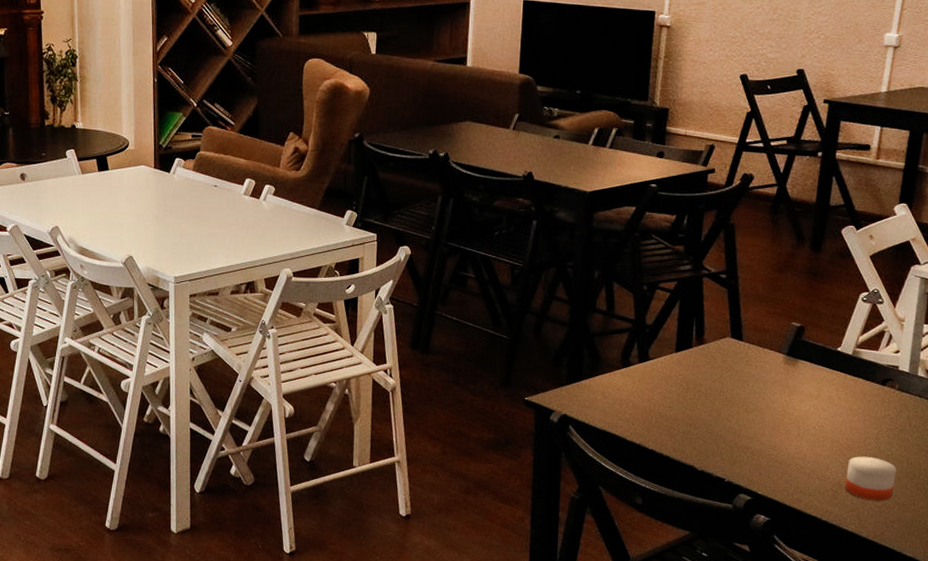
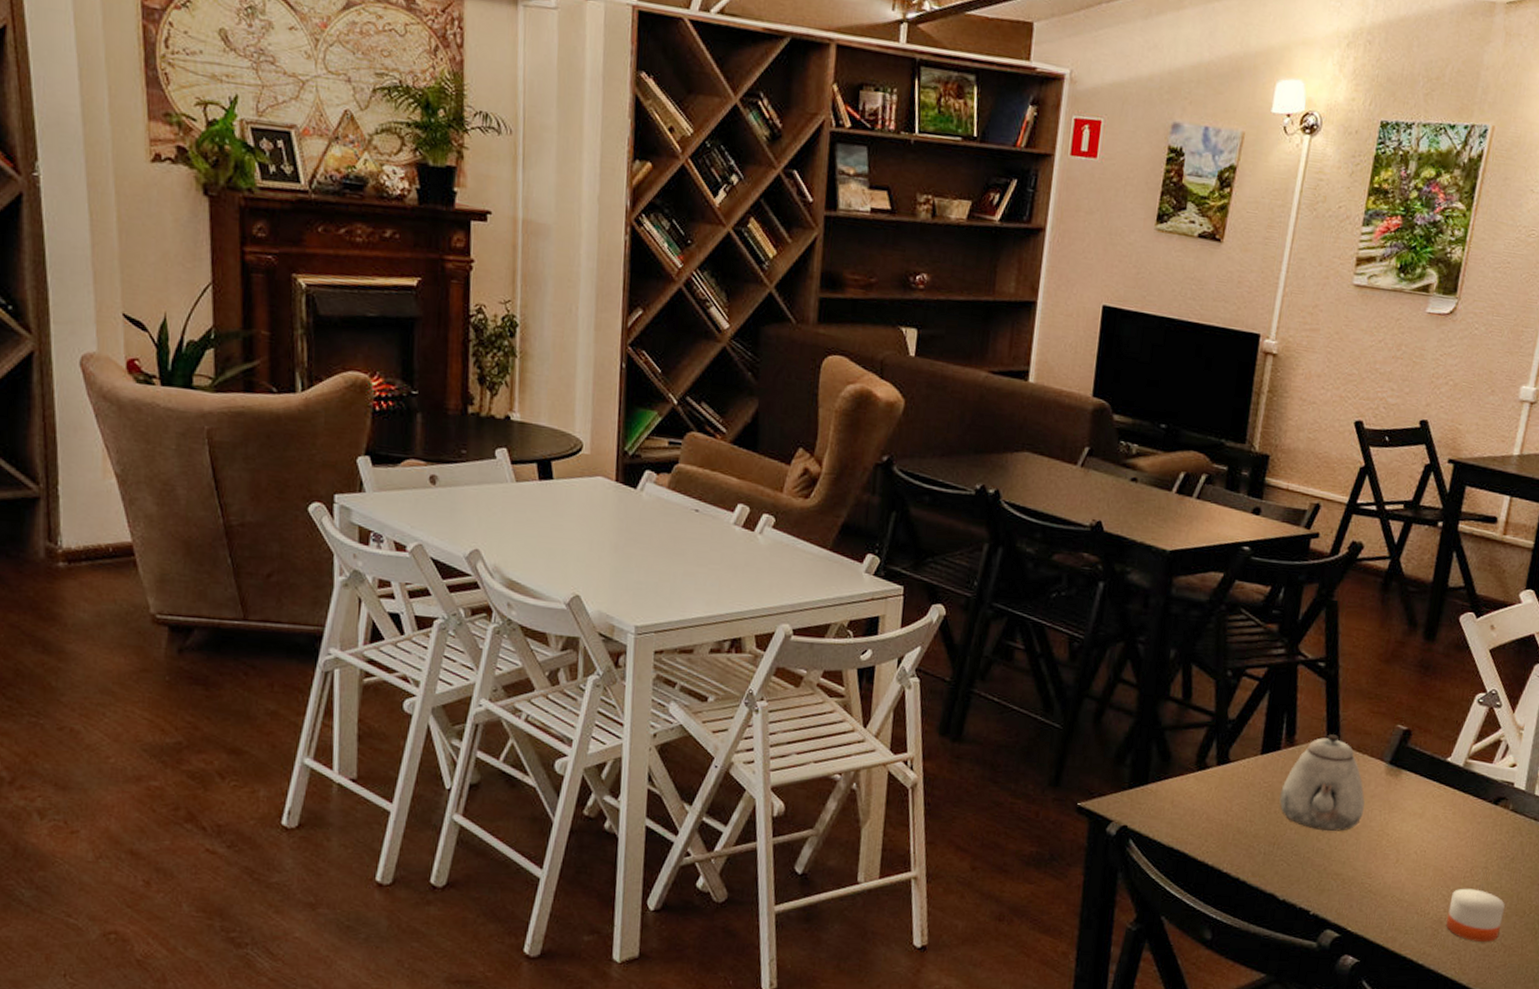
teapot: none [693,333,767,413] -> present [1279,734,1365,831]

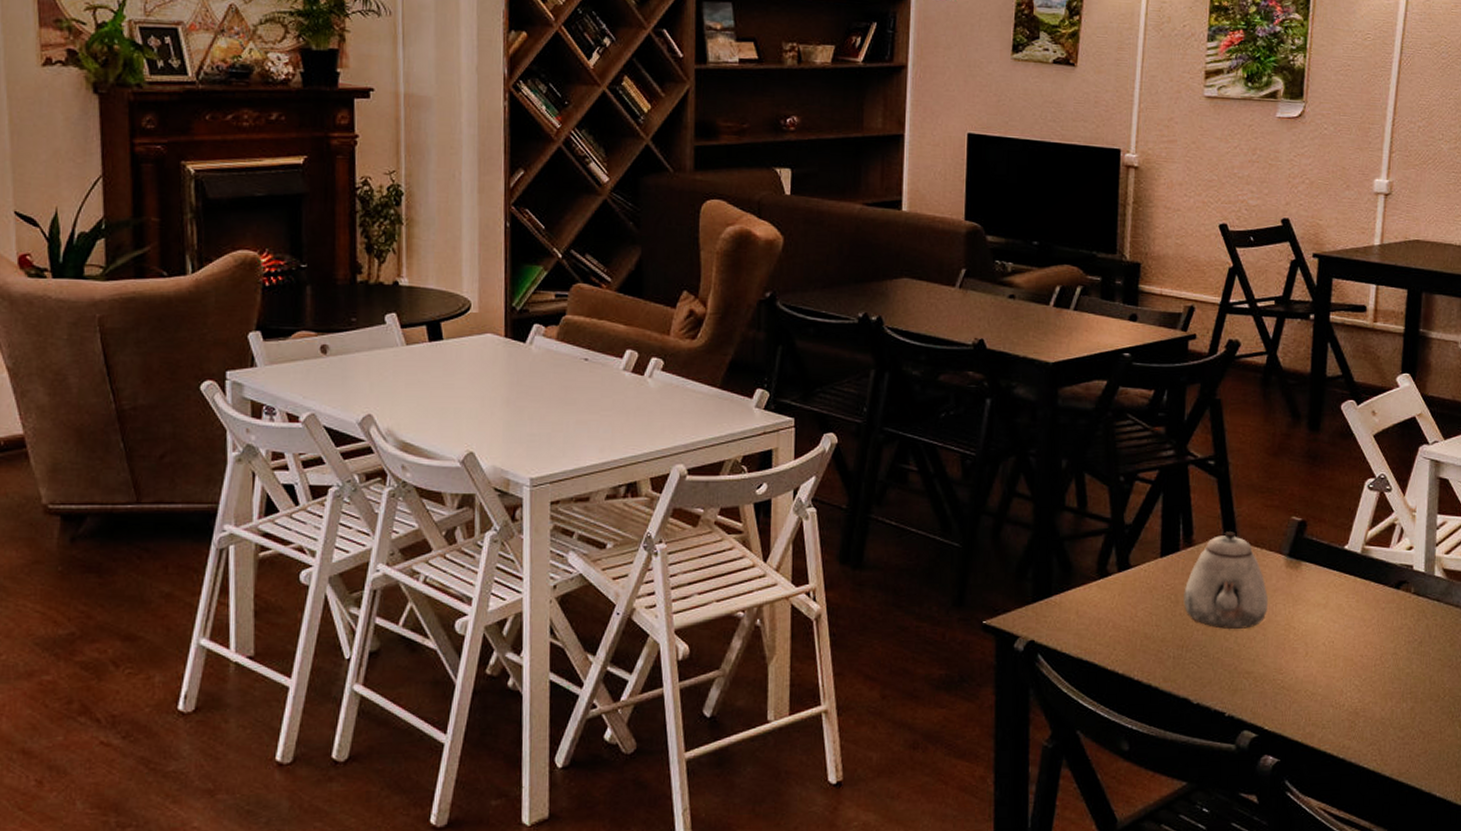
candle: present [1446,888,1505,942] -> none [1363,676,1418,730]

